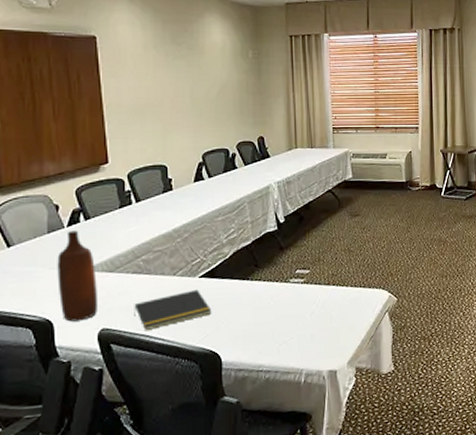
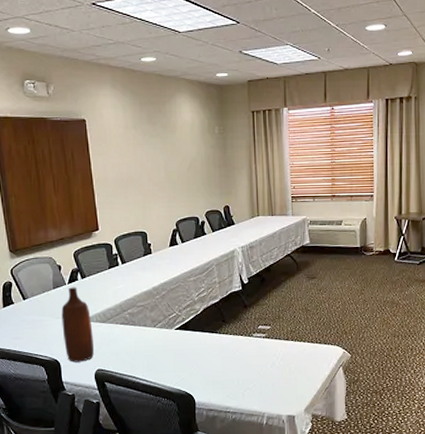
notepad: present [134,289,212,330] -> none [123,339,187,372]

